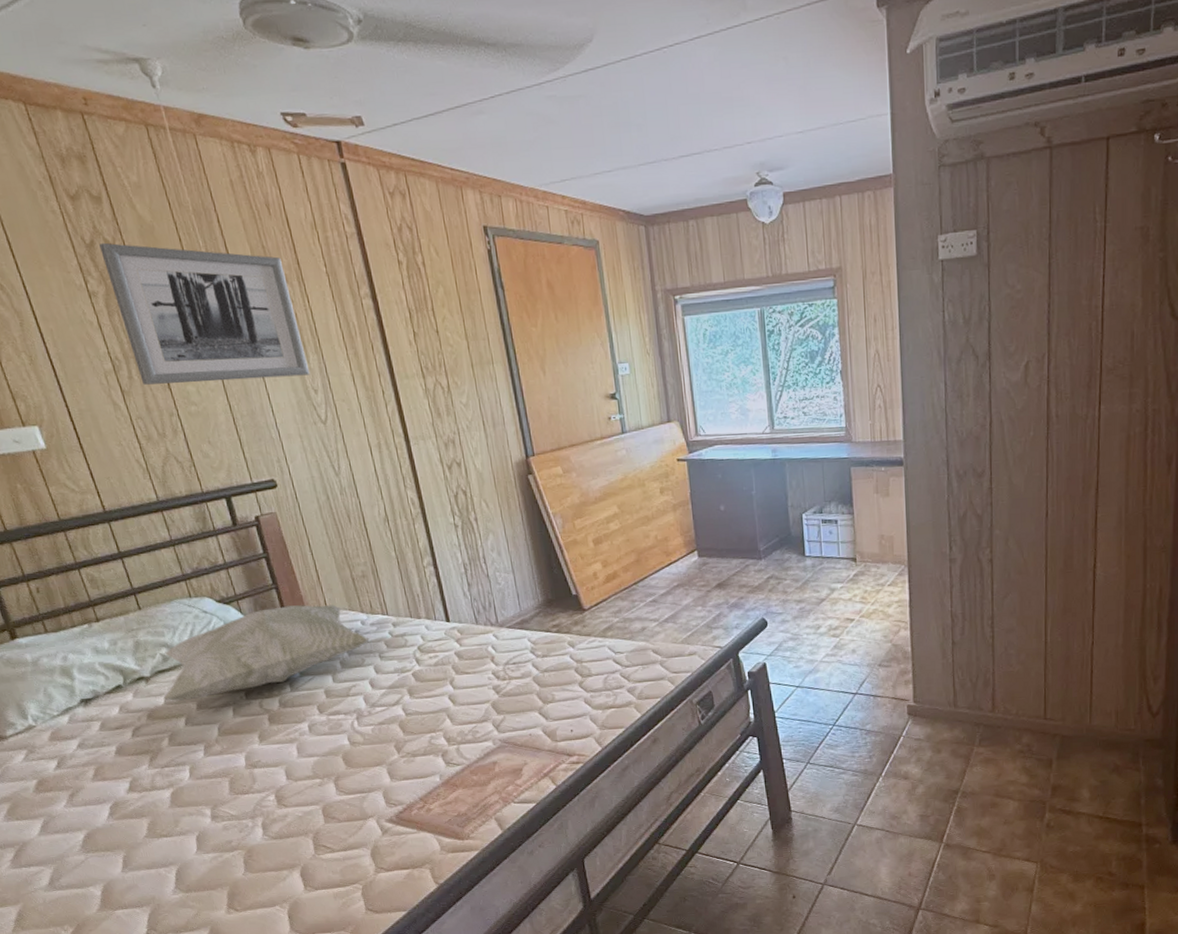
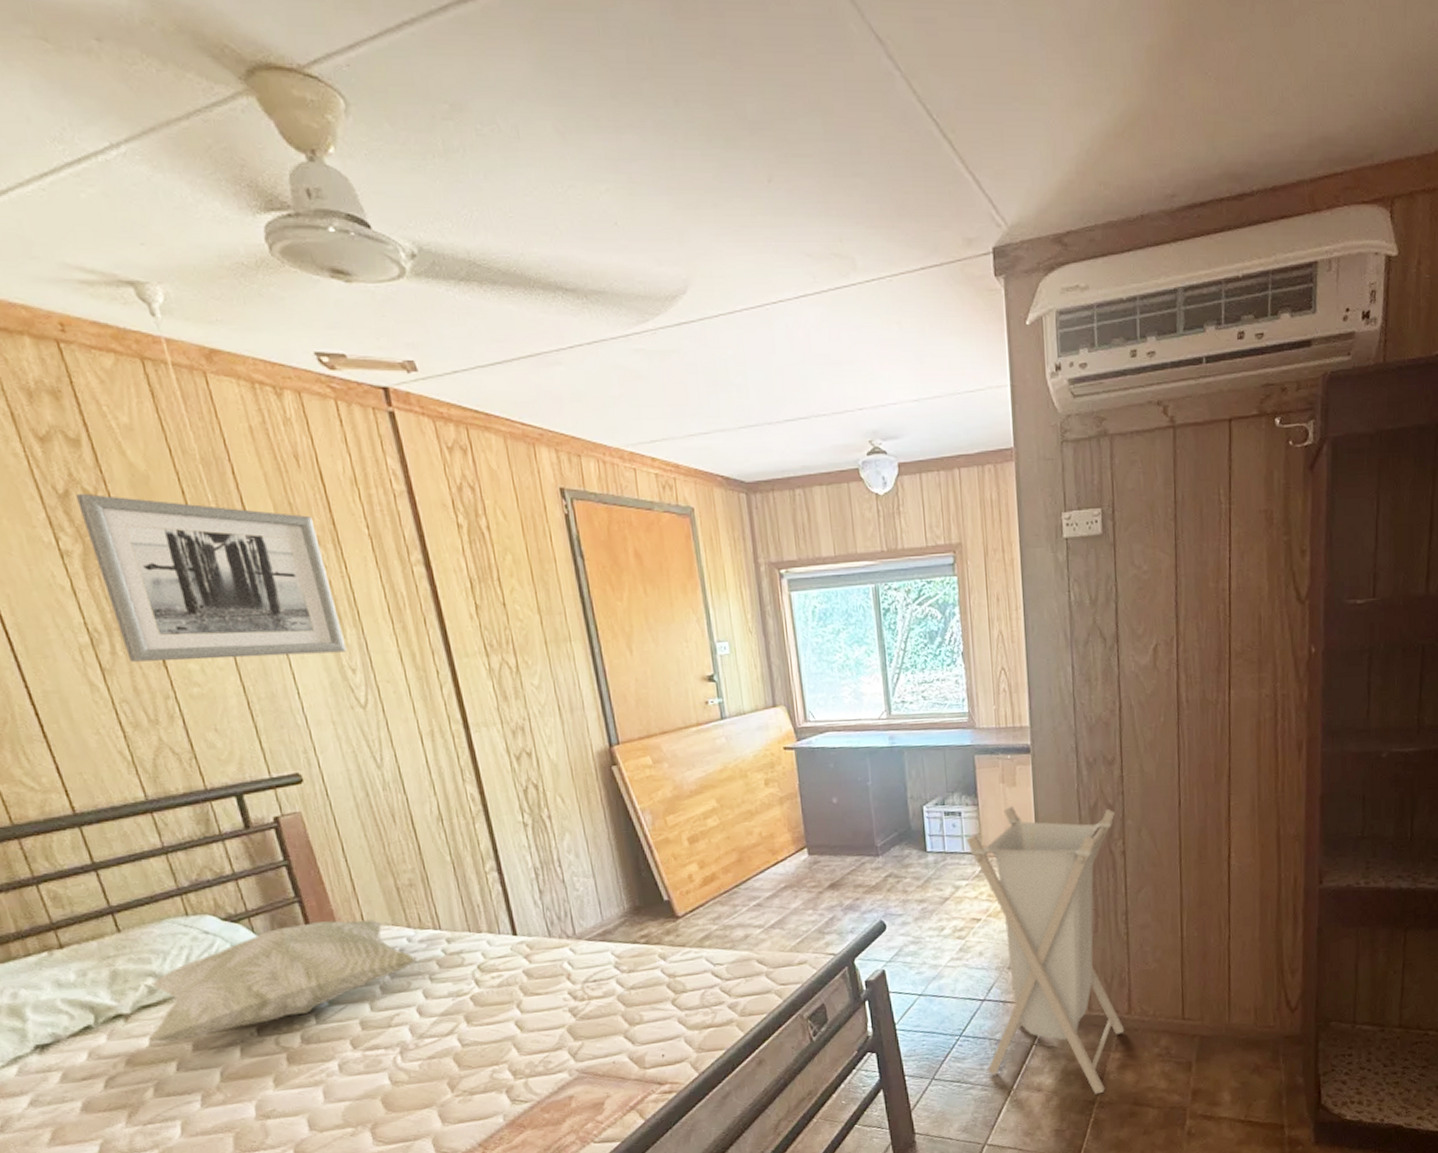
laundry hamper: none [842,514,988,785] -> present [966,805,1125,1095]

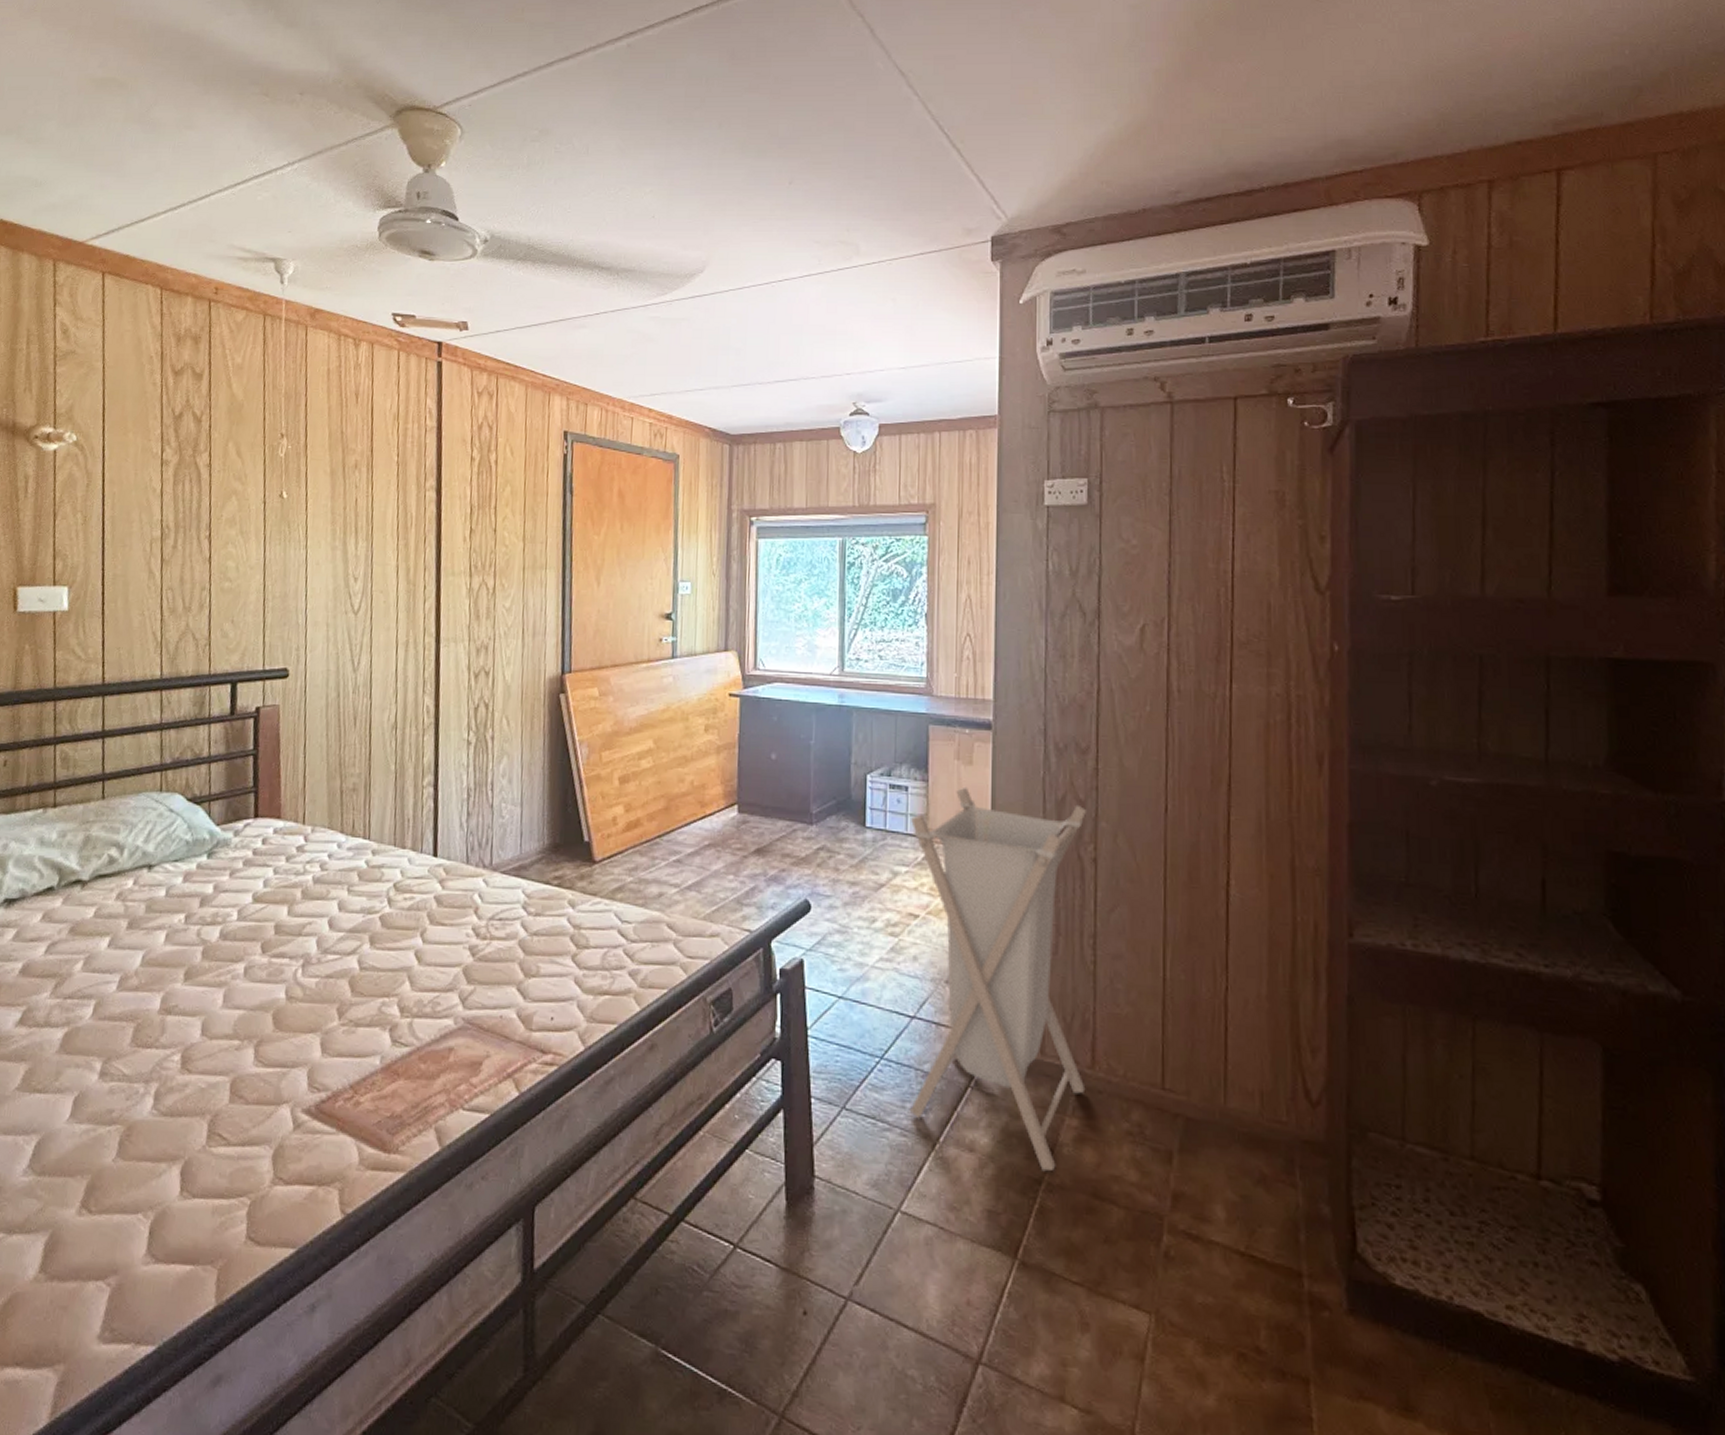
wall art: present [76,493,347,662] -> none [184,415,357,562]
decorative pillow: present [147,919,418,1042] -> none [93,814,342,917]

